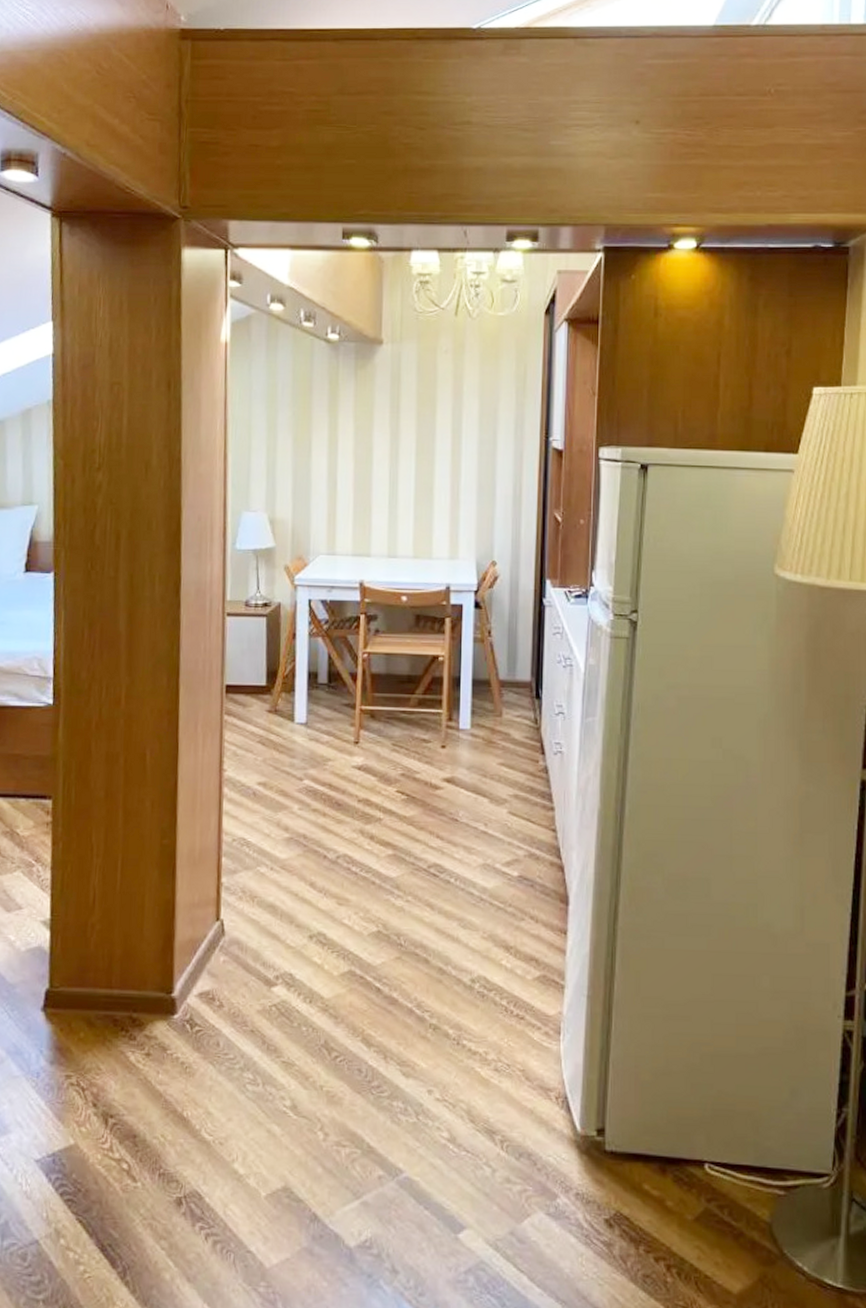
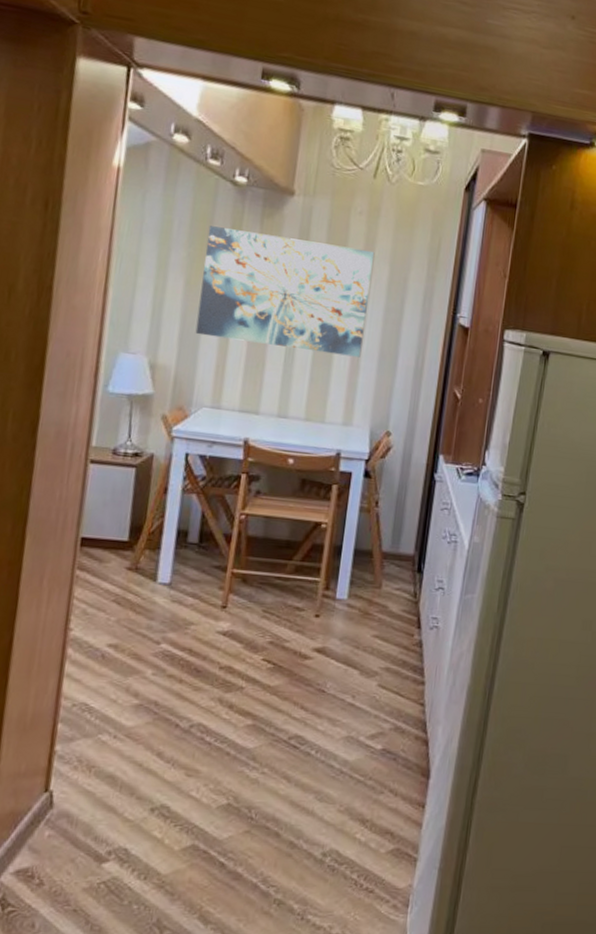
wall art: none [306,384,464,492] -> present [195,226,375,358]

